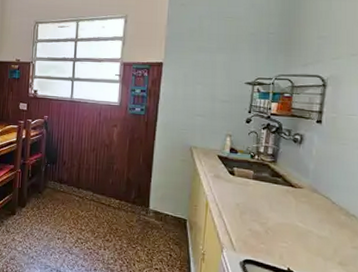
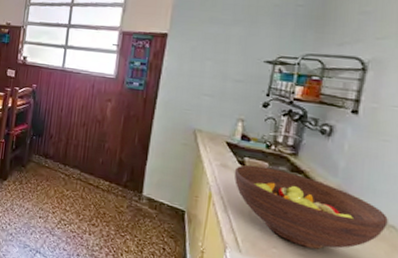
fruit bowl: none [226,174,349,241] -> present [234,164,388,249]

